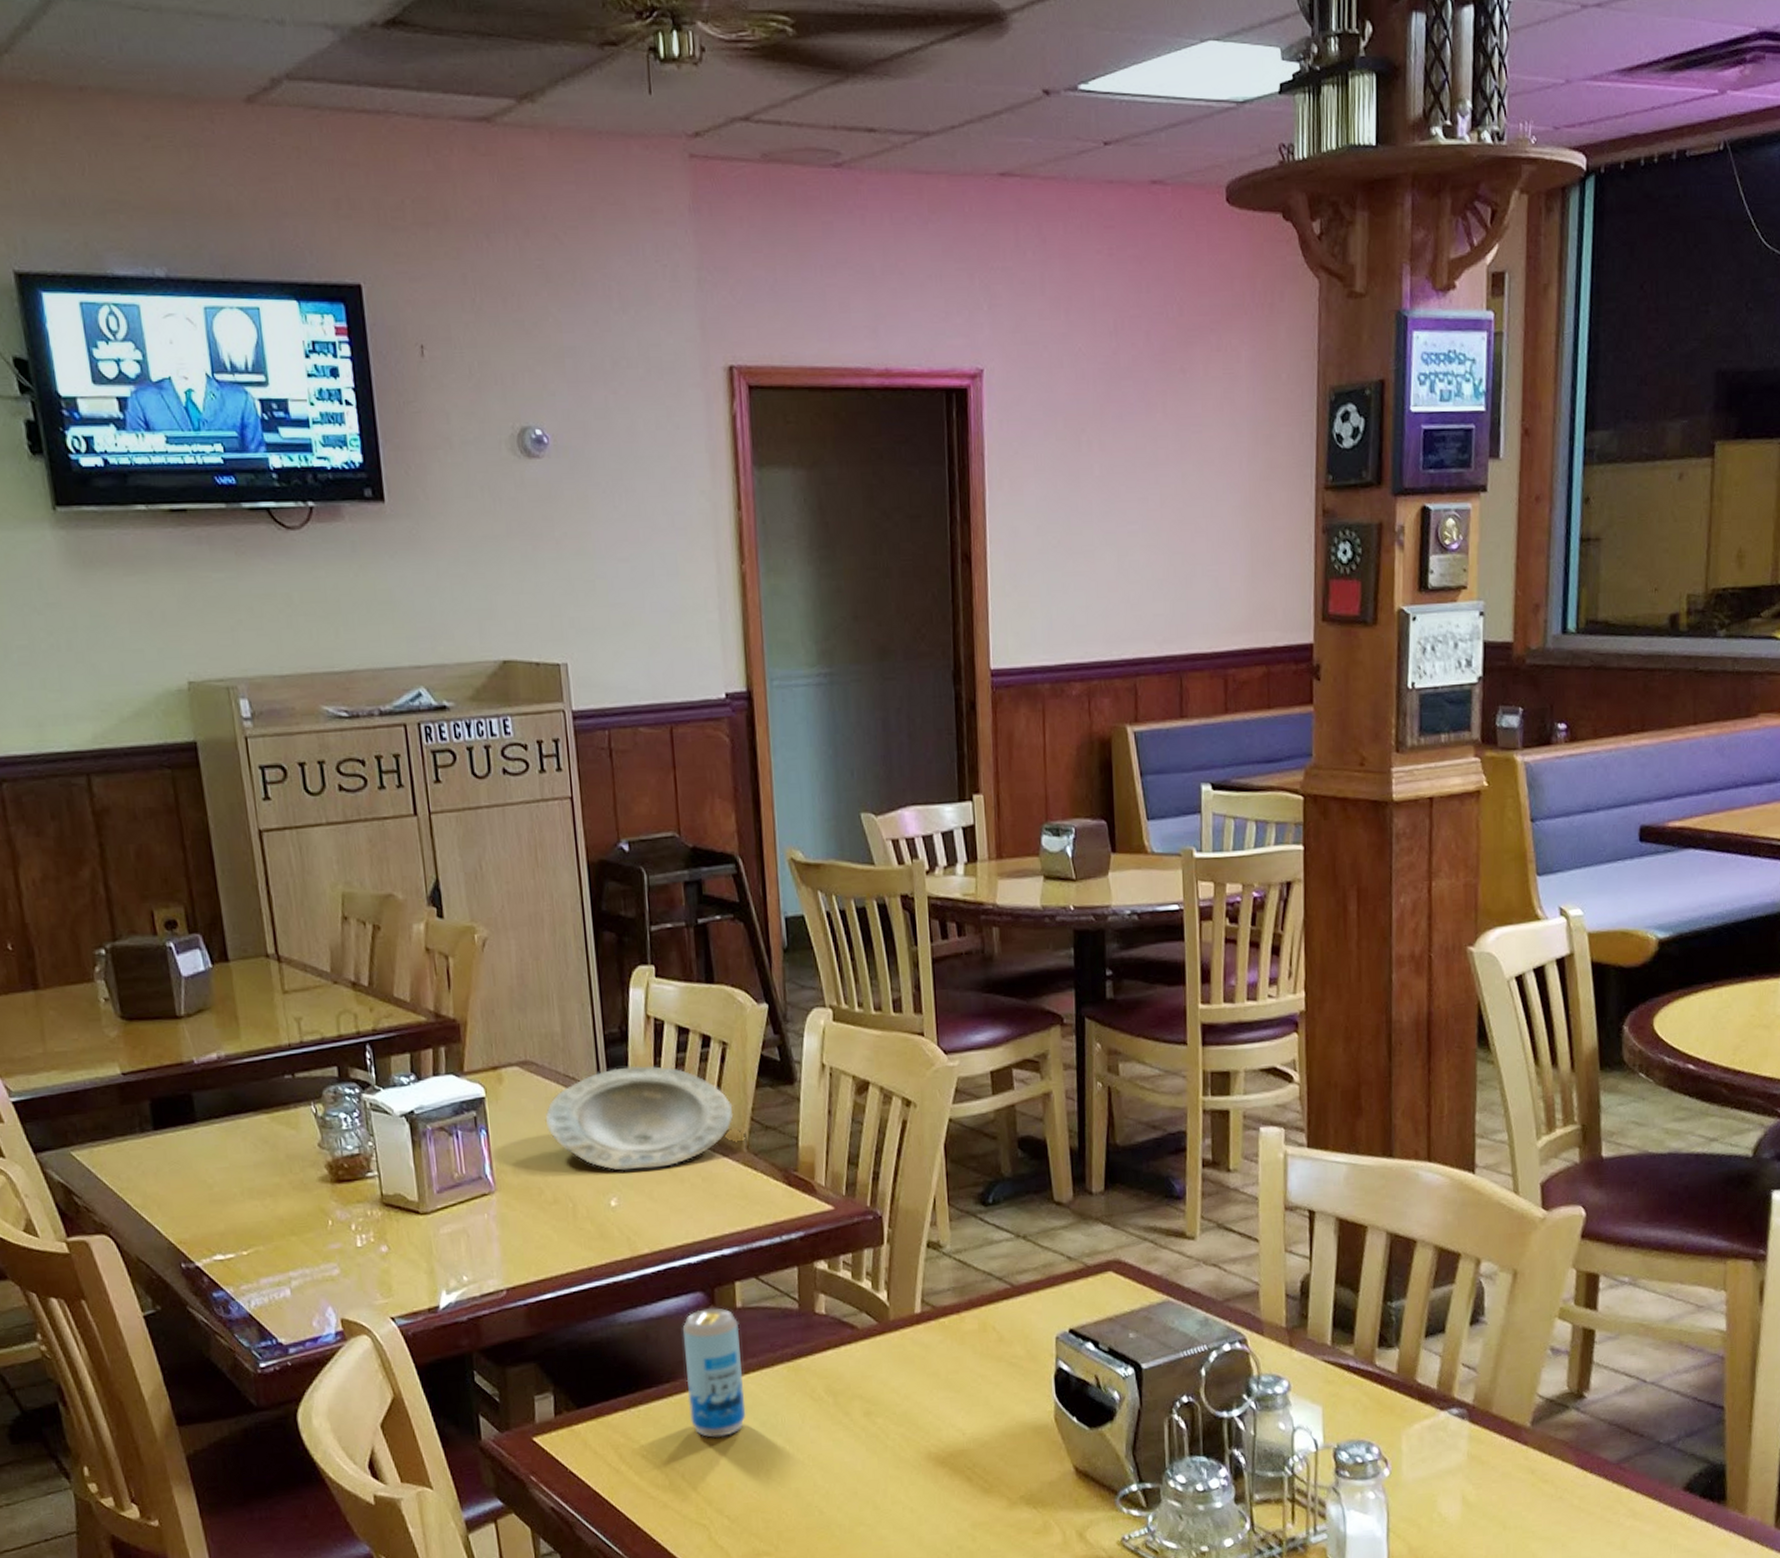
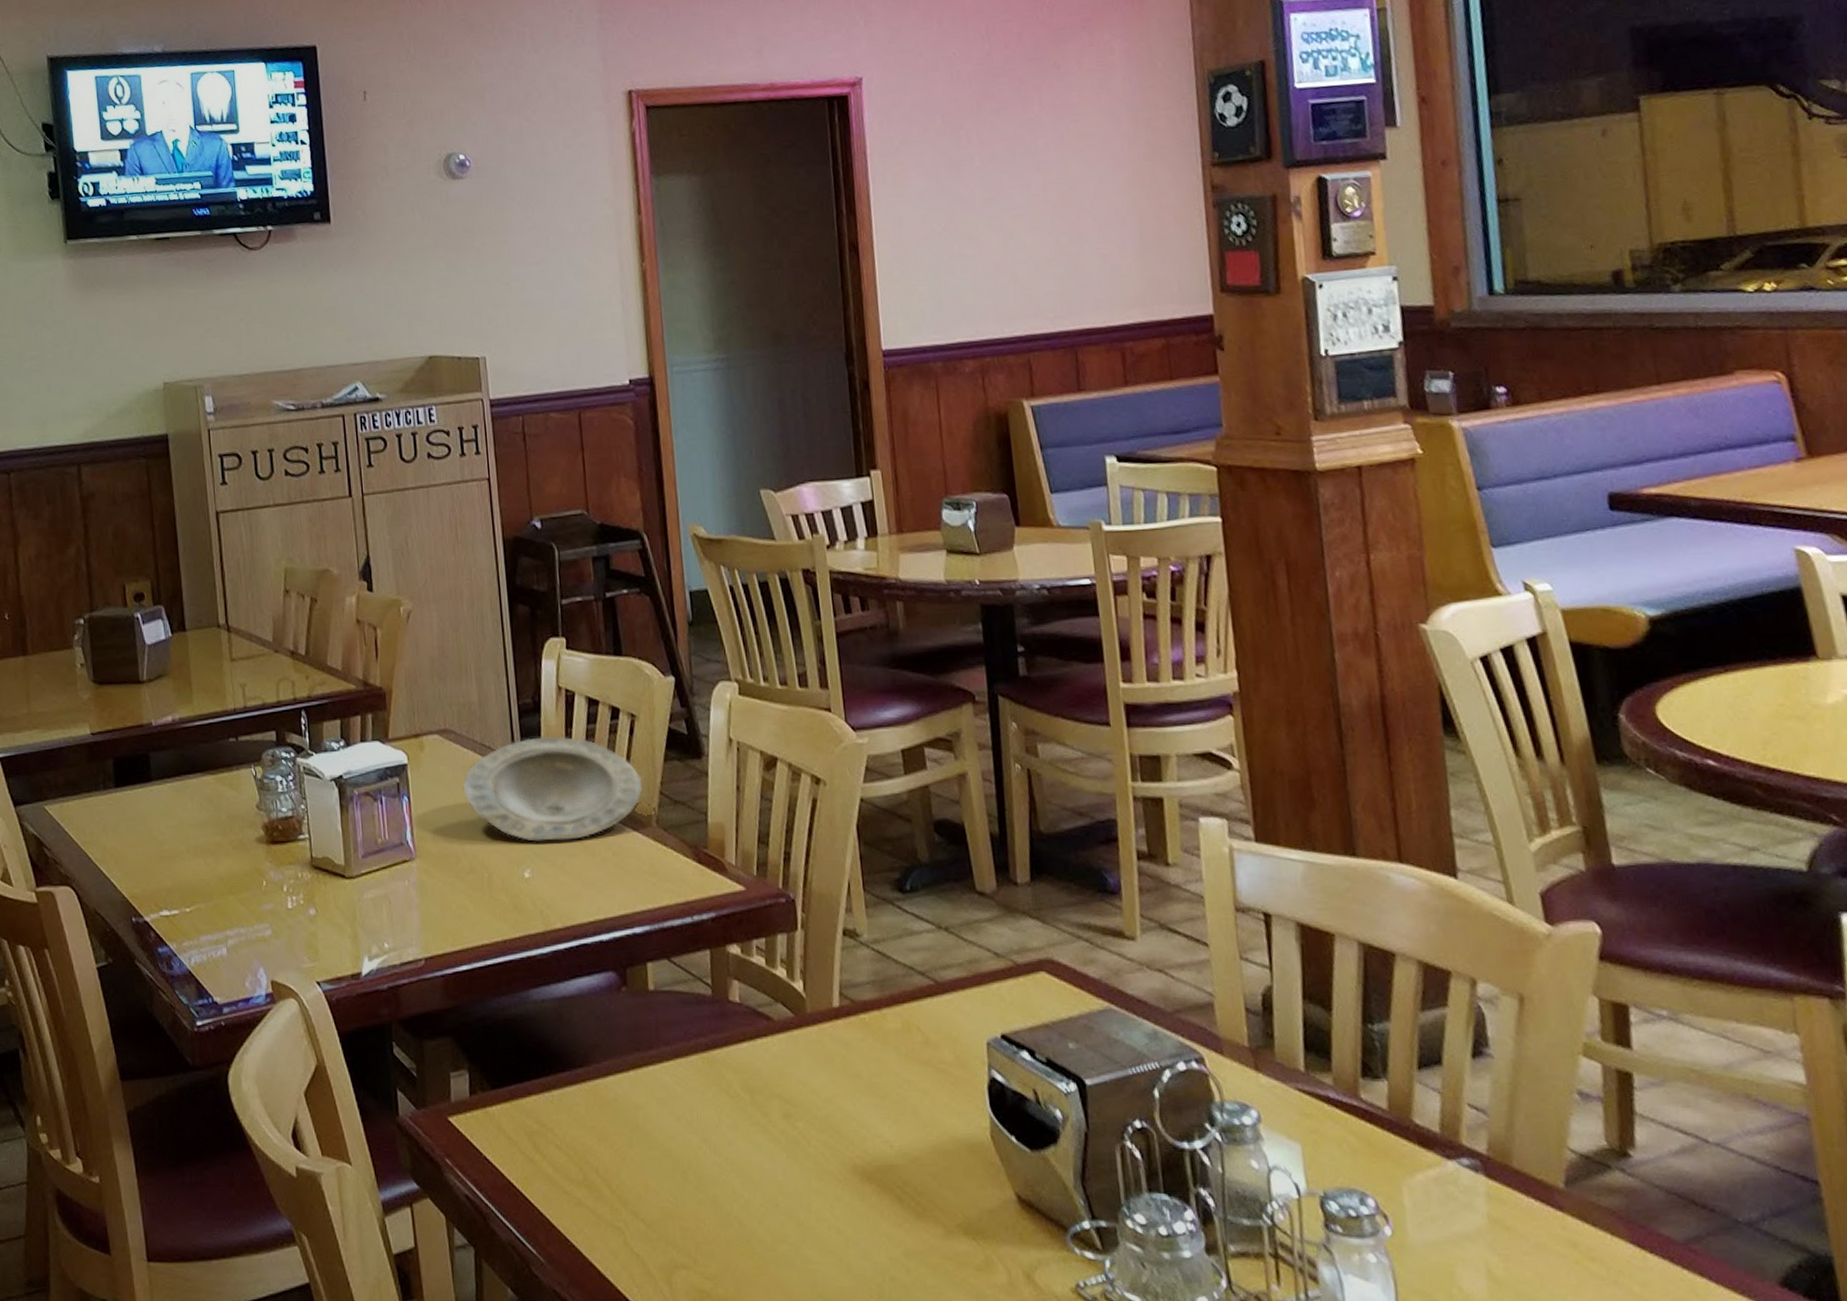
beverage can: present [682,1308,746,1438] -> none [595,989,661,1131]

